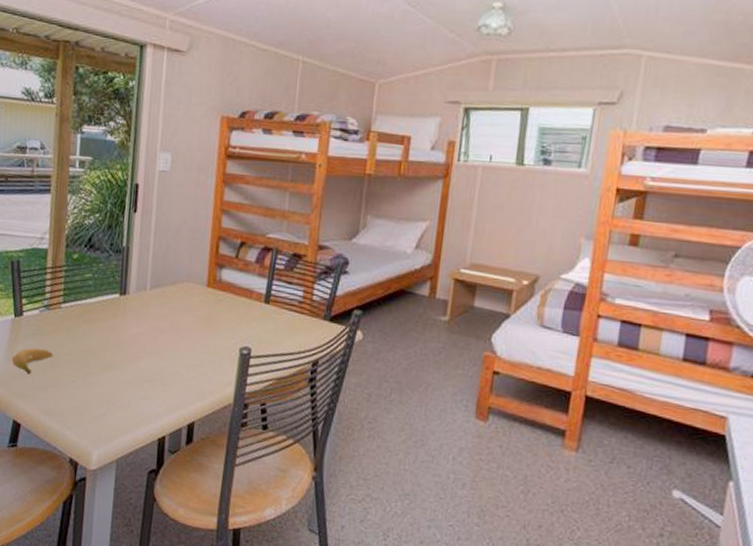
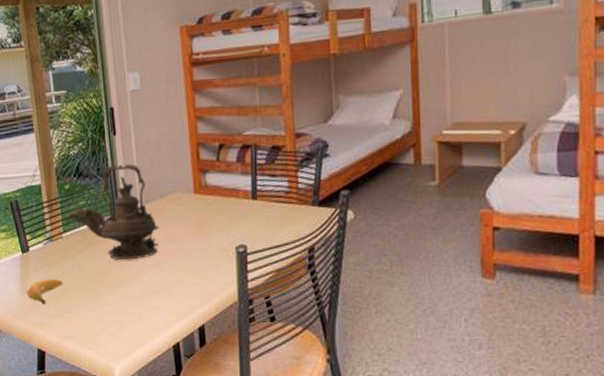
teapot: none [72,242,166,344] -> present [69,164,160,260]

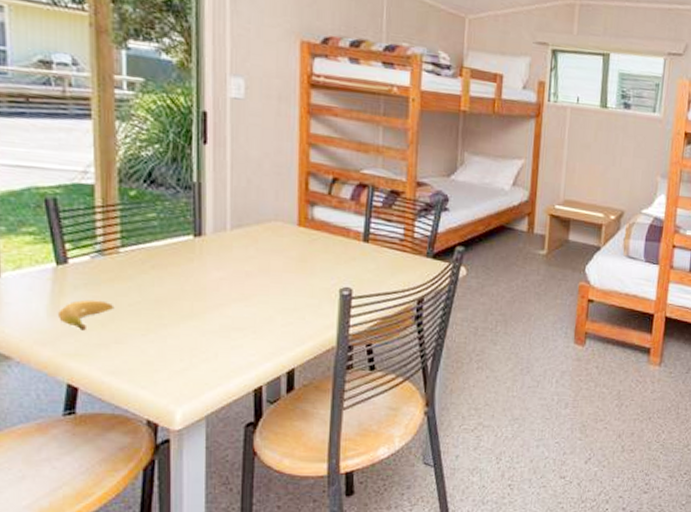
teapot: present [69,164,160,260] -> none [131,177,252,290]

